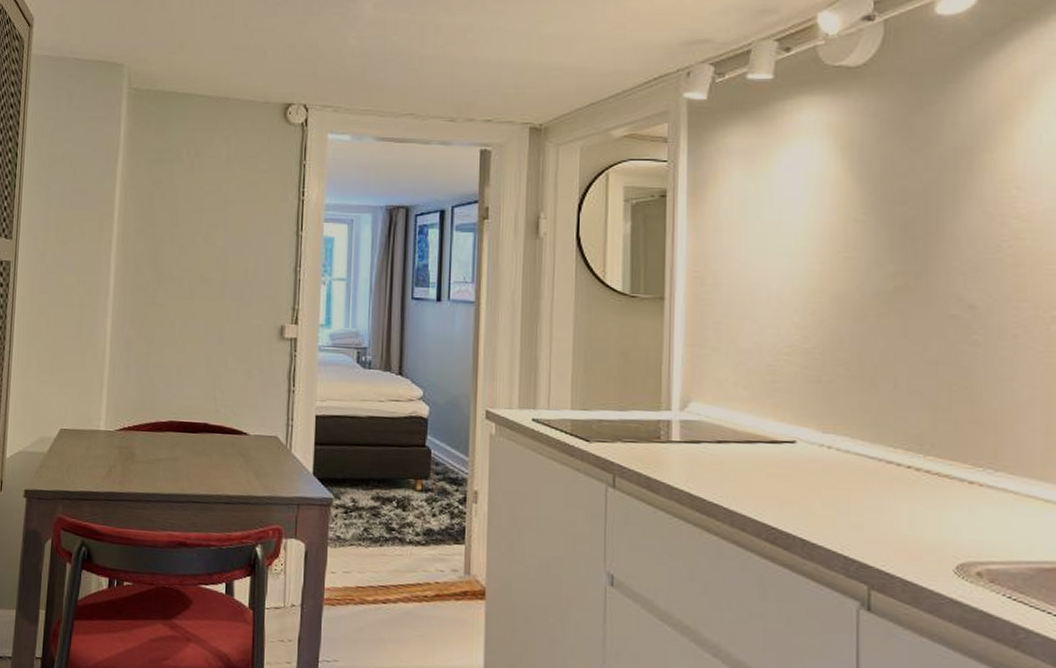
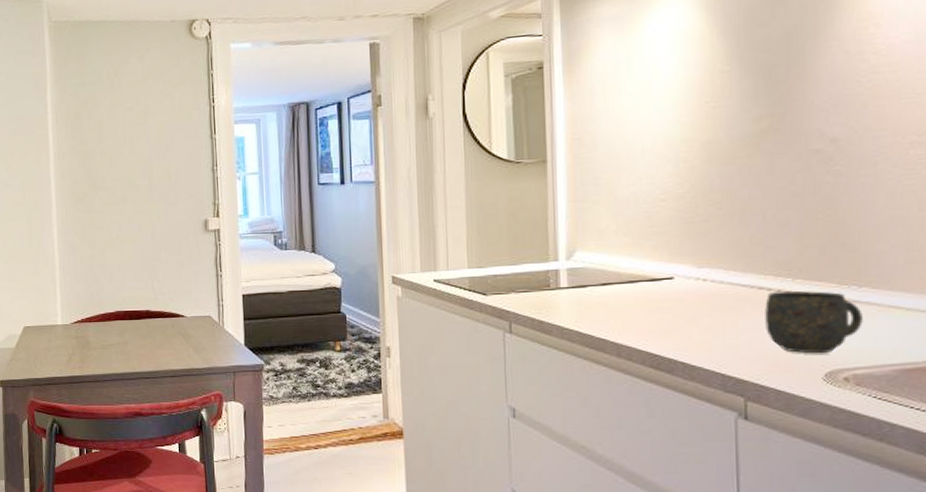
mug: none [893,468,998,543] -> present [765,291,863,354]

